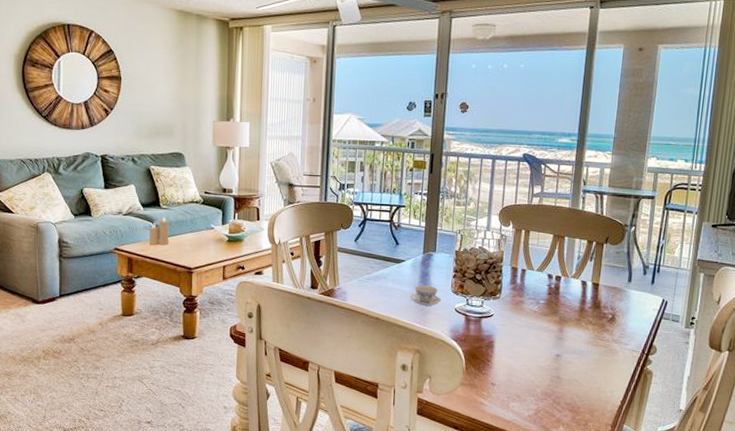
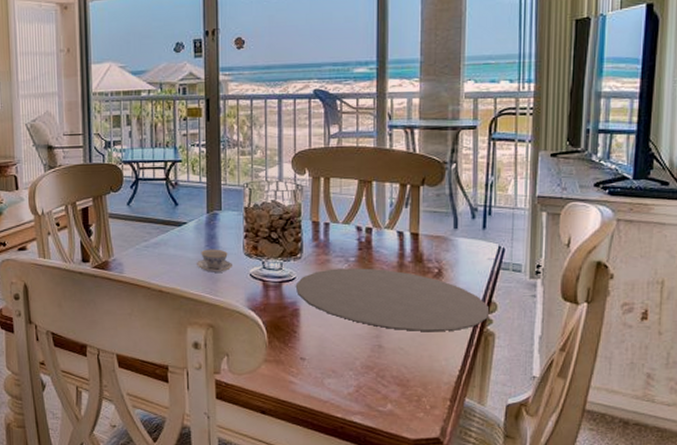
placemat: none [493,309,650,368] -> present [296,268,489,331]

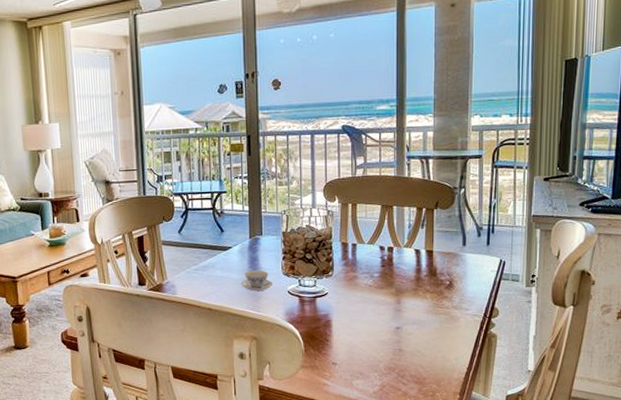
placemat: present [296,268,489,331] -> none [328,282,492,336]

